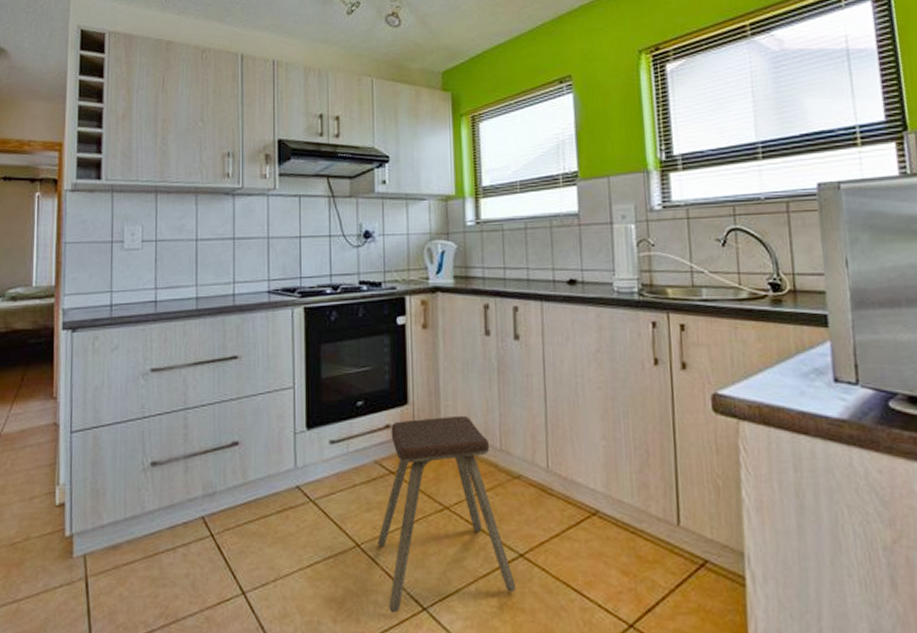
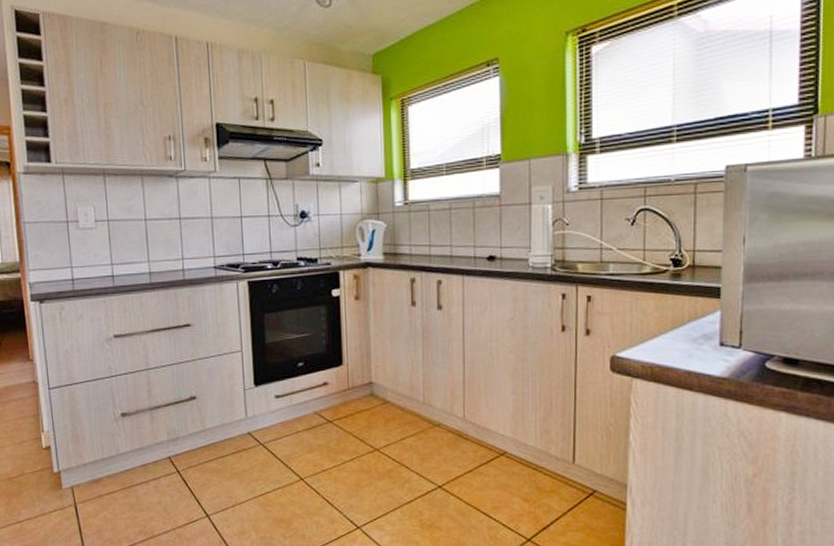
music stool: present [377,415,515,613] -> none [318,374,434,531]

